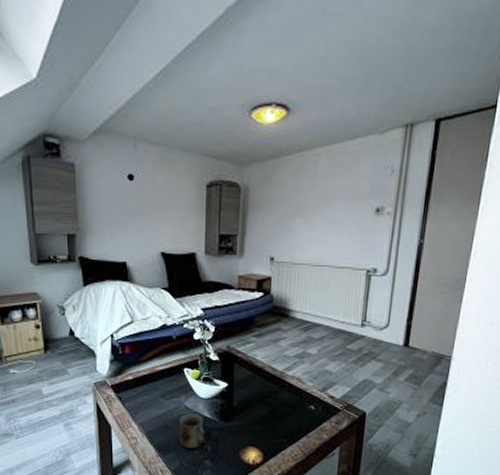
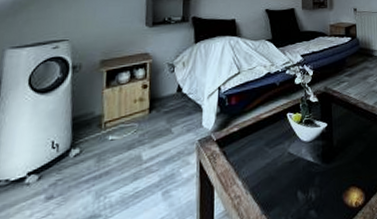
mug: present [179,412,205,449] -> none [283,158,309,201]

